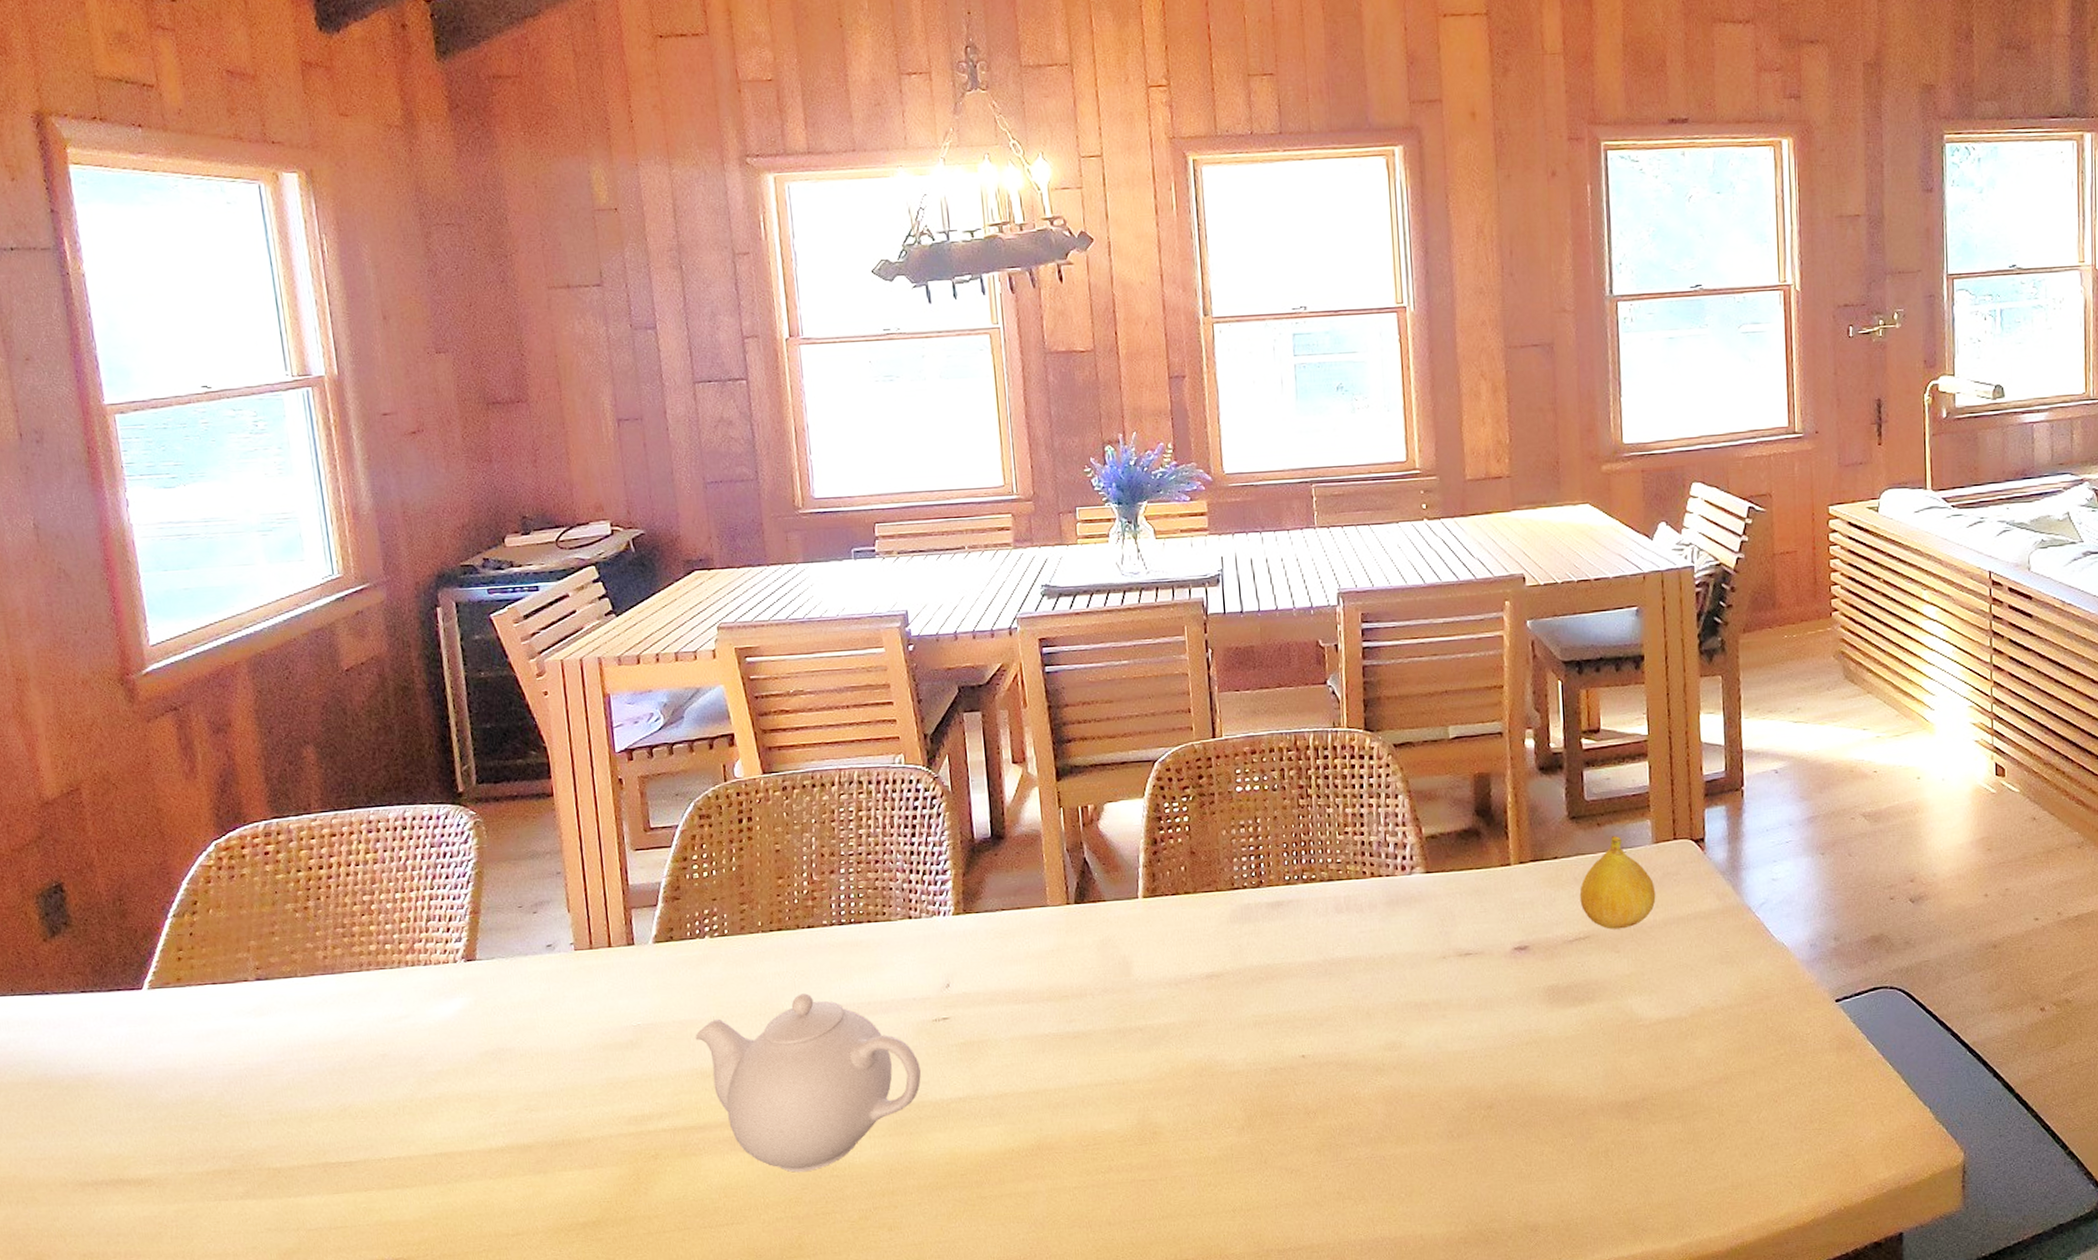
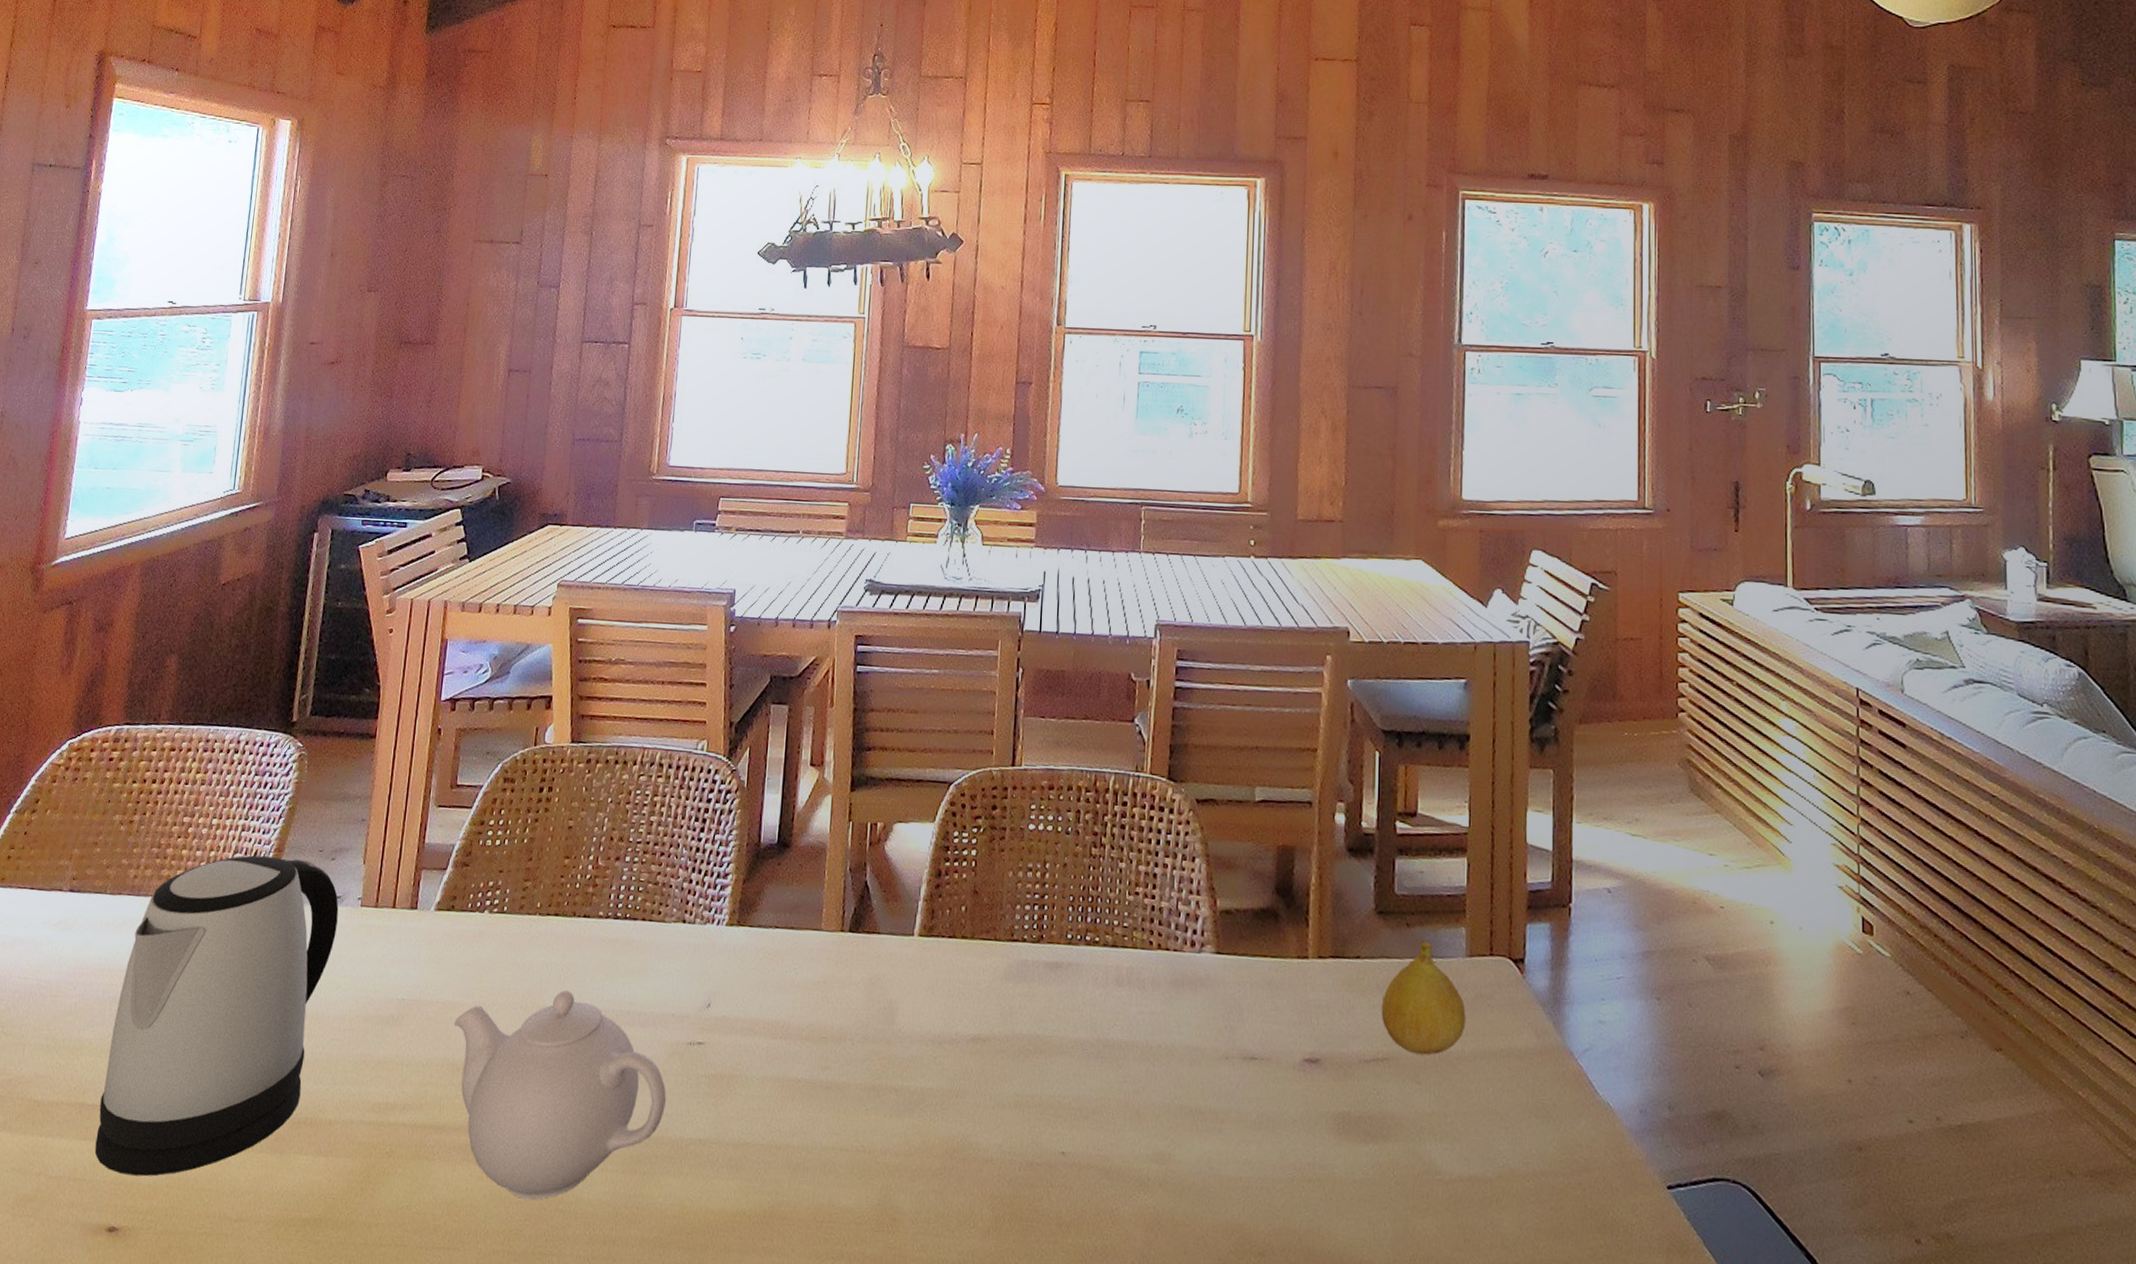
kettle: none [338,917,555,1216] -> present [94,855,339,1177]

